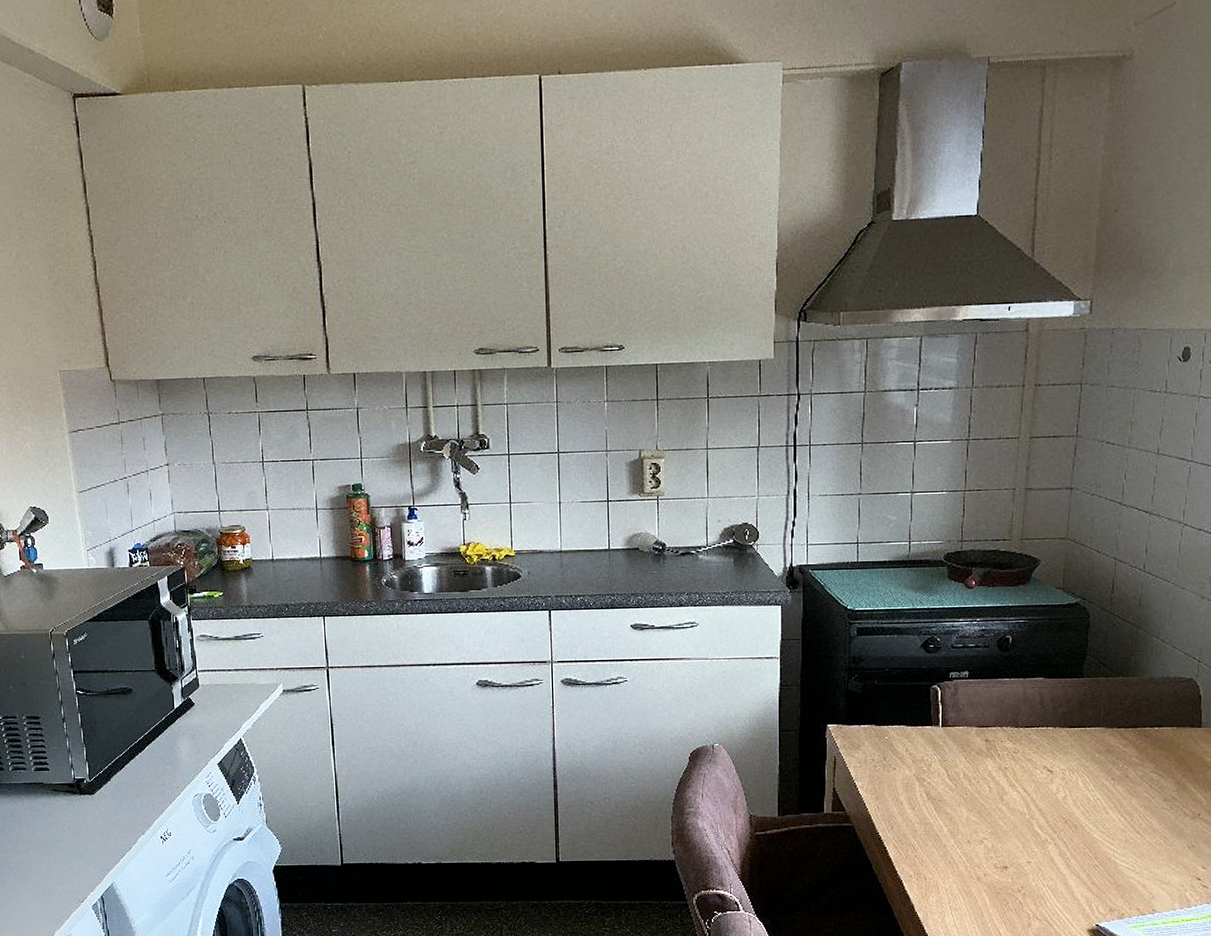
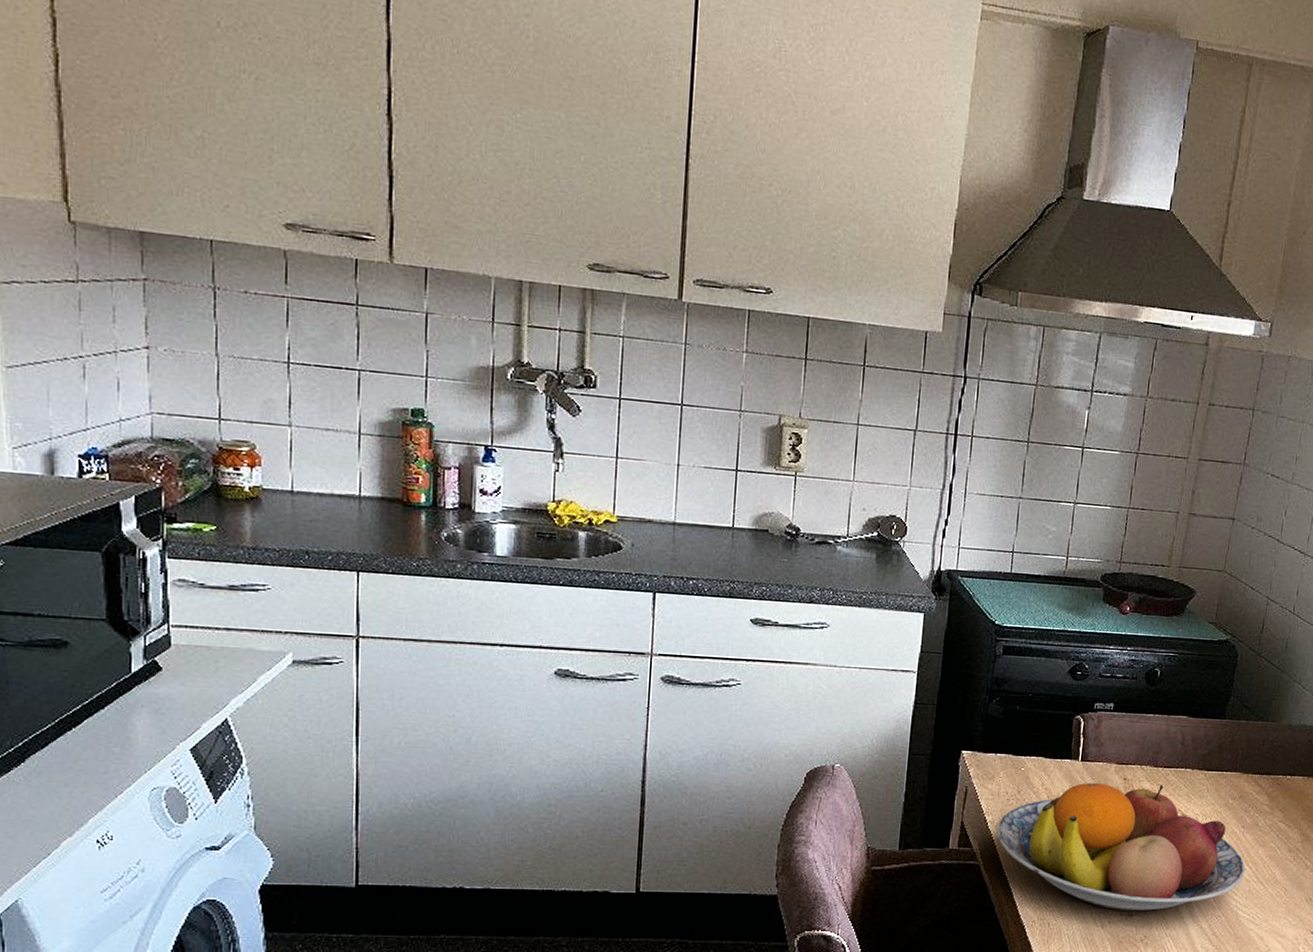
fruit bowl: none [867,744,1120,864] -> present [996,782,1246,912]

